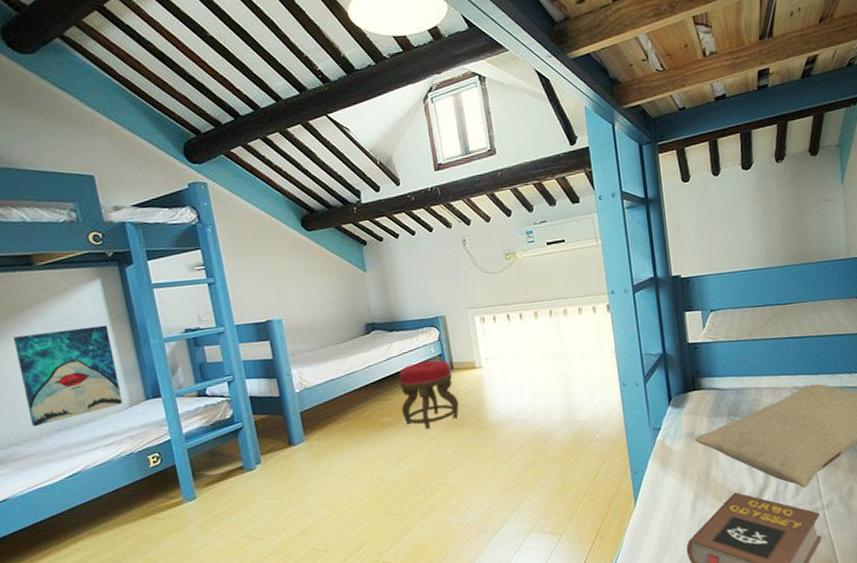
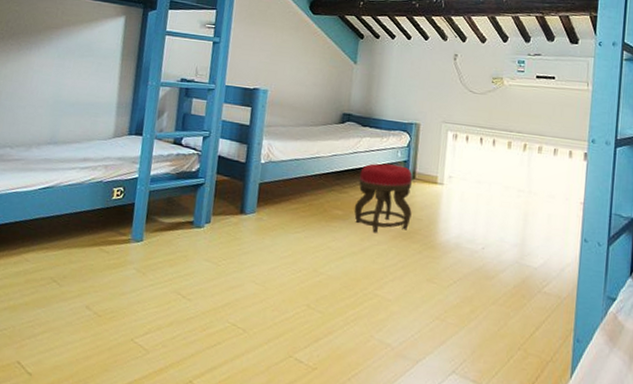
wall art: present [14,325,123,427] -> none [28,50,118,135]

